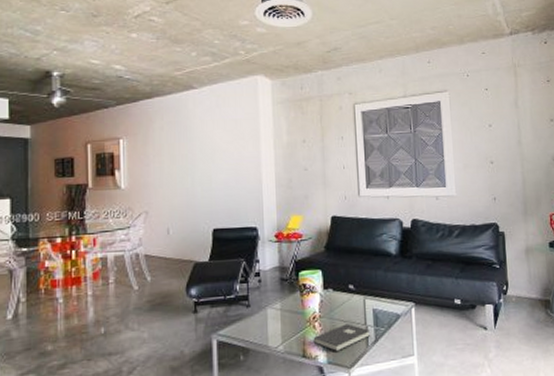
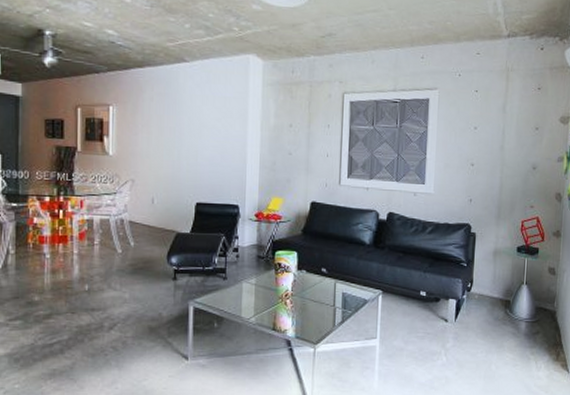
book: present [313,324,370,352] -> none [283,304,337,329]

